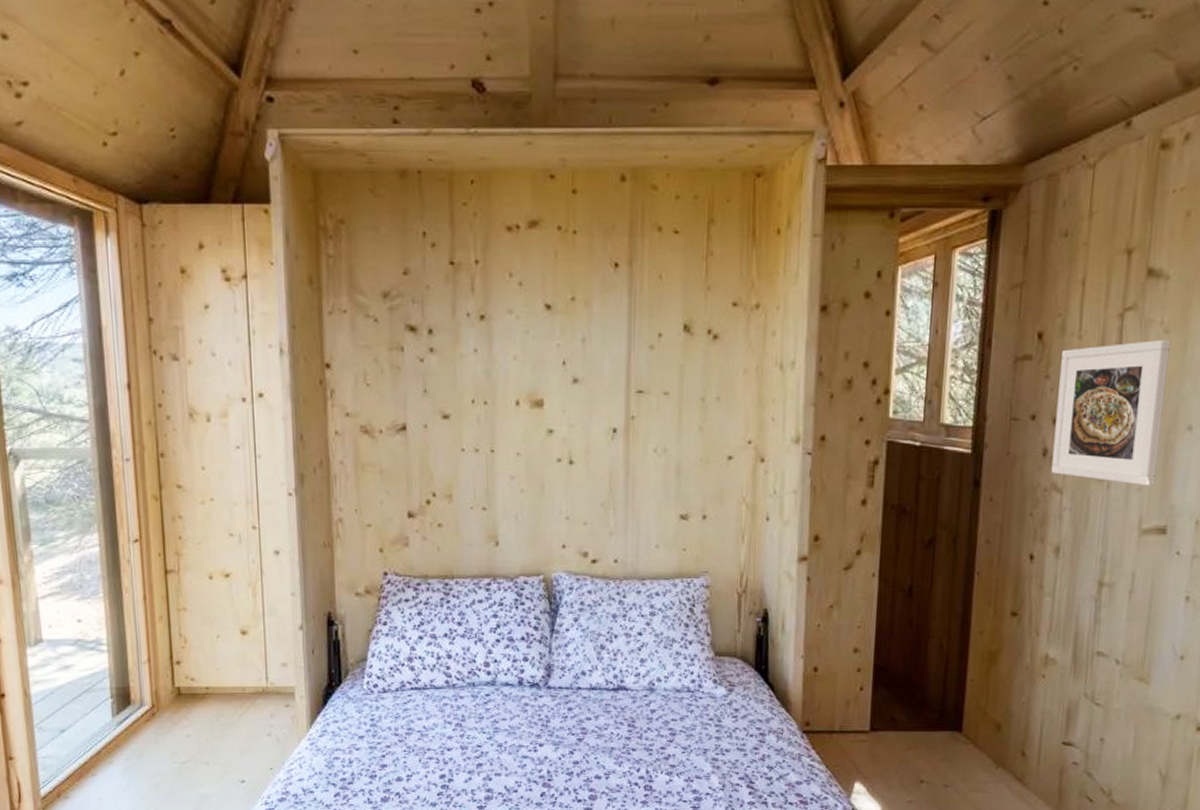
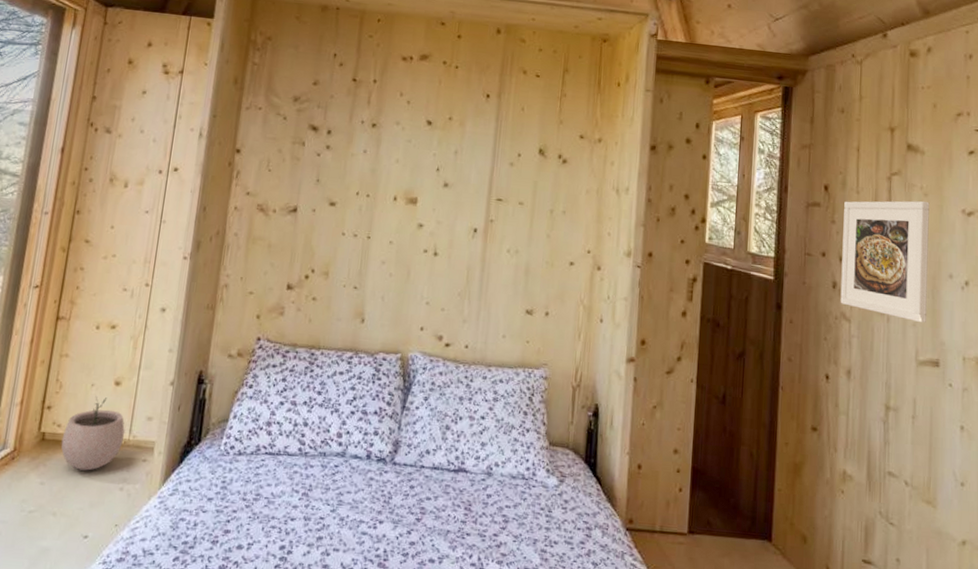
plant pot: none [198,648,261,720] -> present [61,396,125,471]

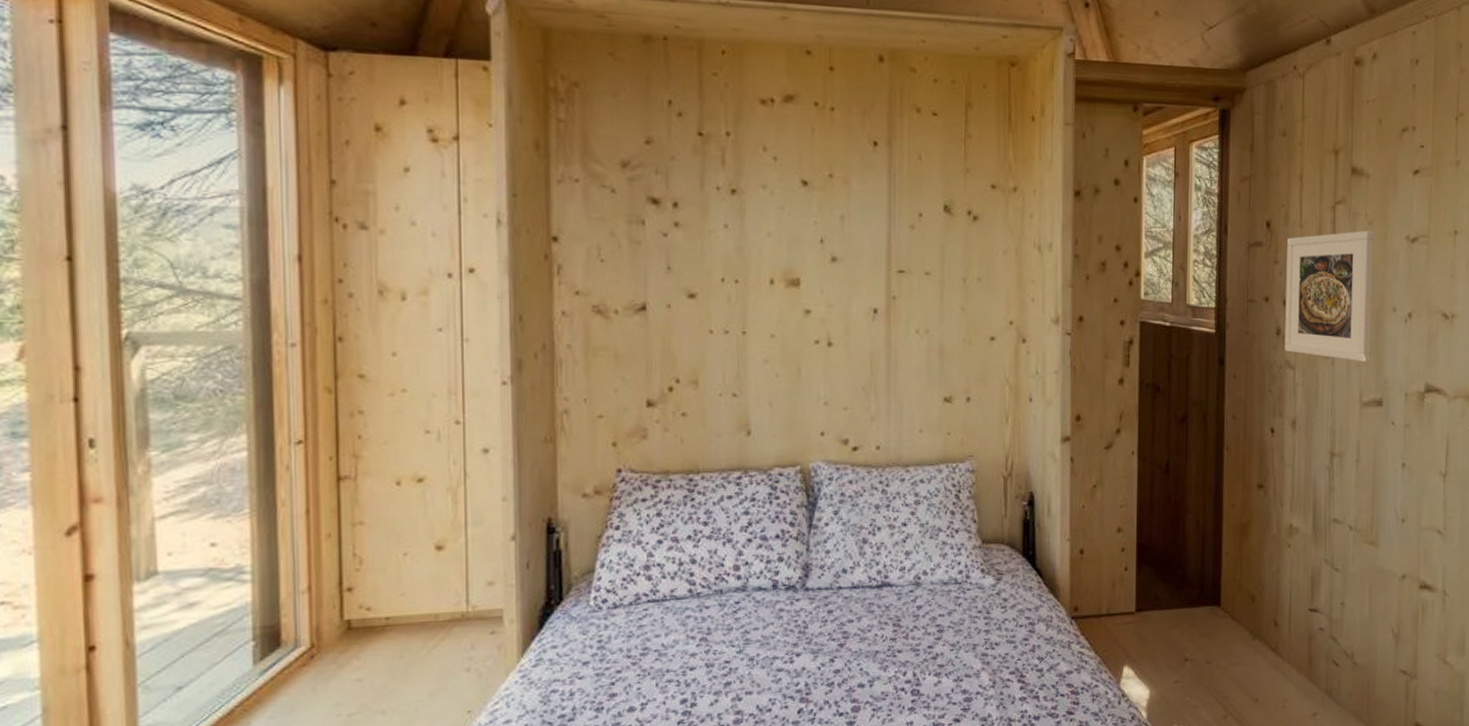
plant pot: present [61,396,125,471] -> none [375,566,460,657]

